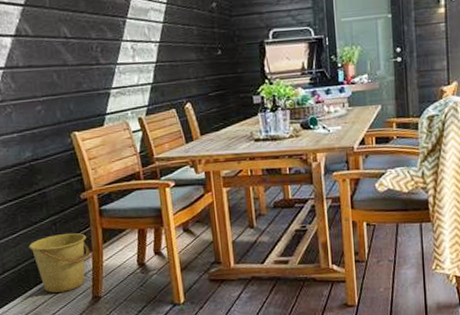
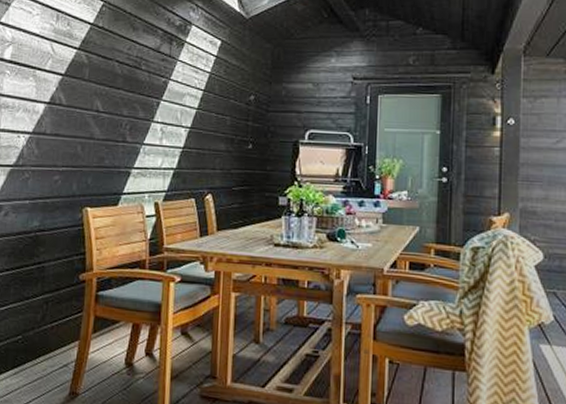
bucket: present [28,232,91,293] -> none [15,314,78,381]

